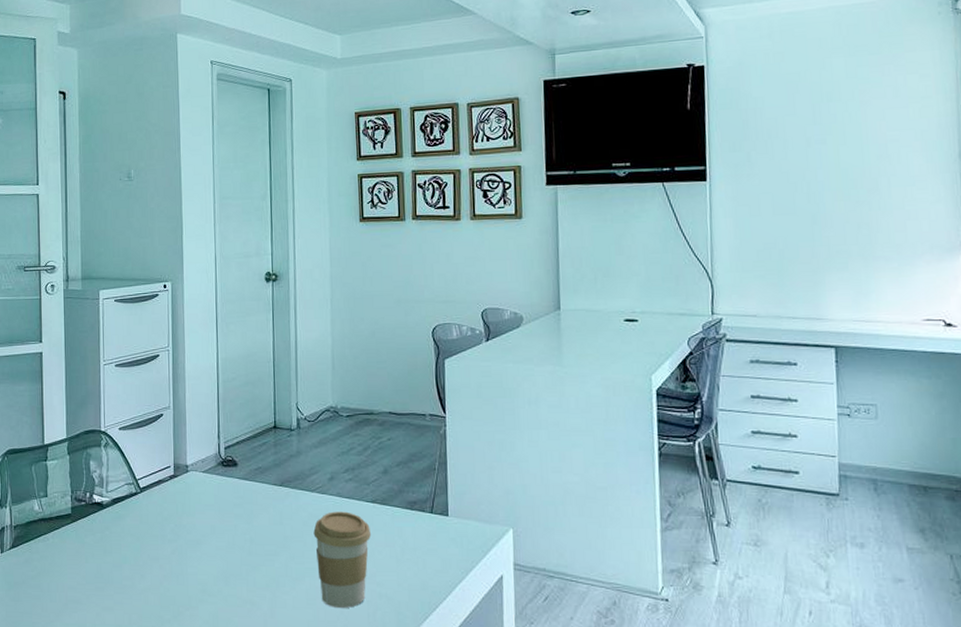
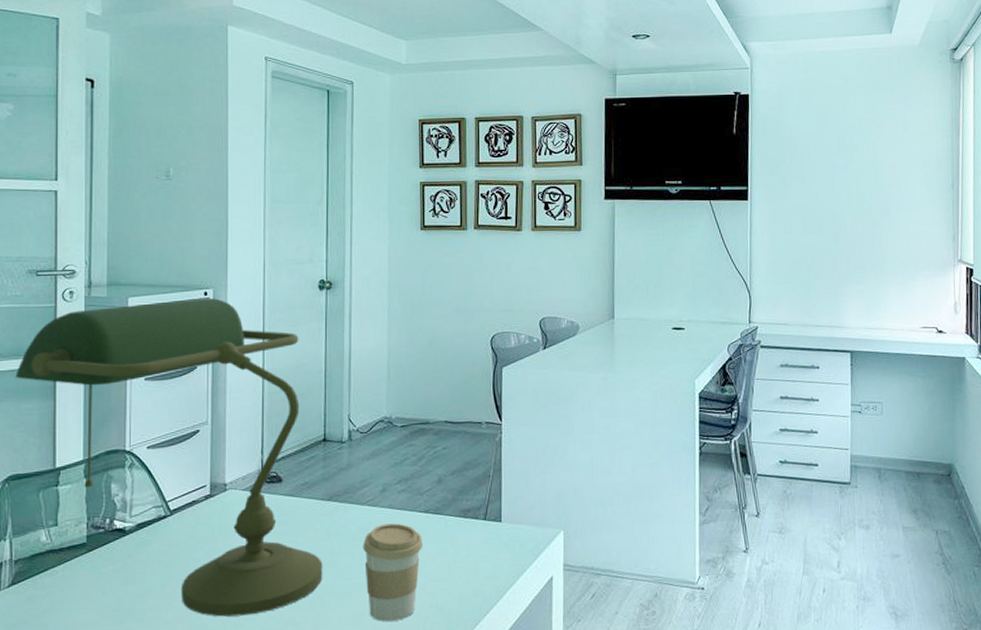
desk lamp: none [10,290,277,591] -> present [15,297,323,617]

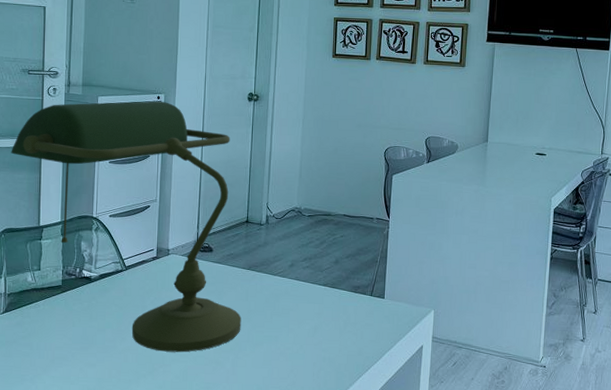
coffee cup: present [363,523,422,622] -> none [273,292,320,368]

